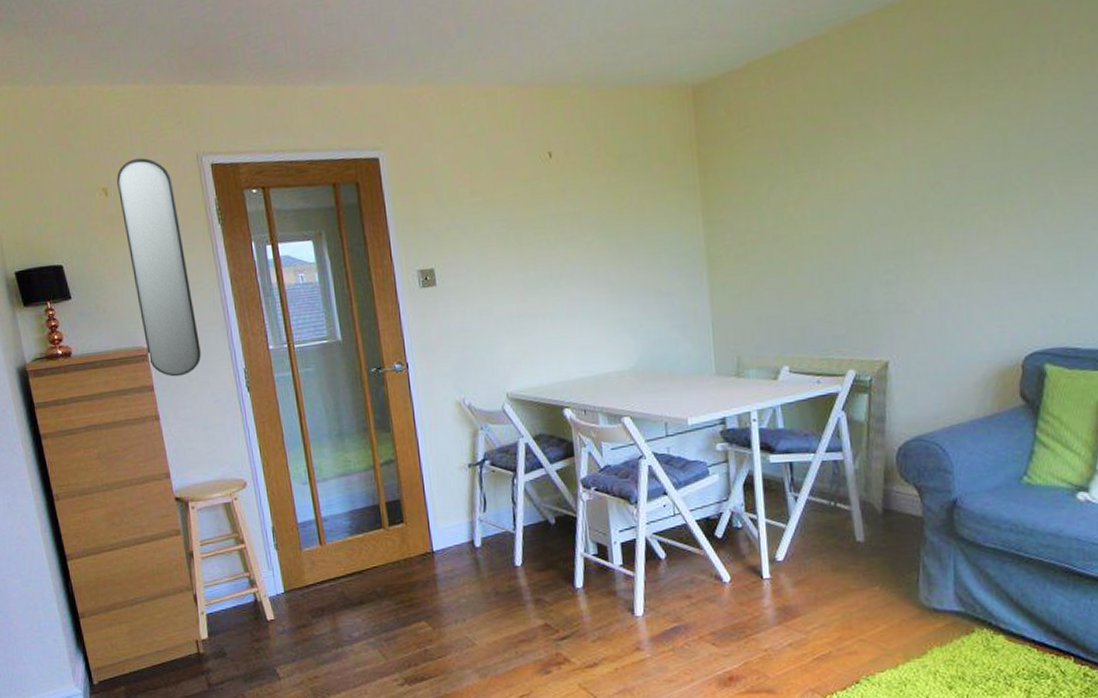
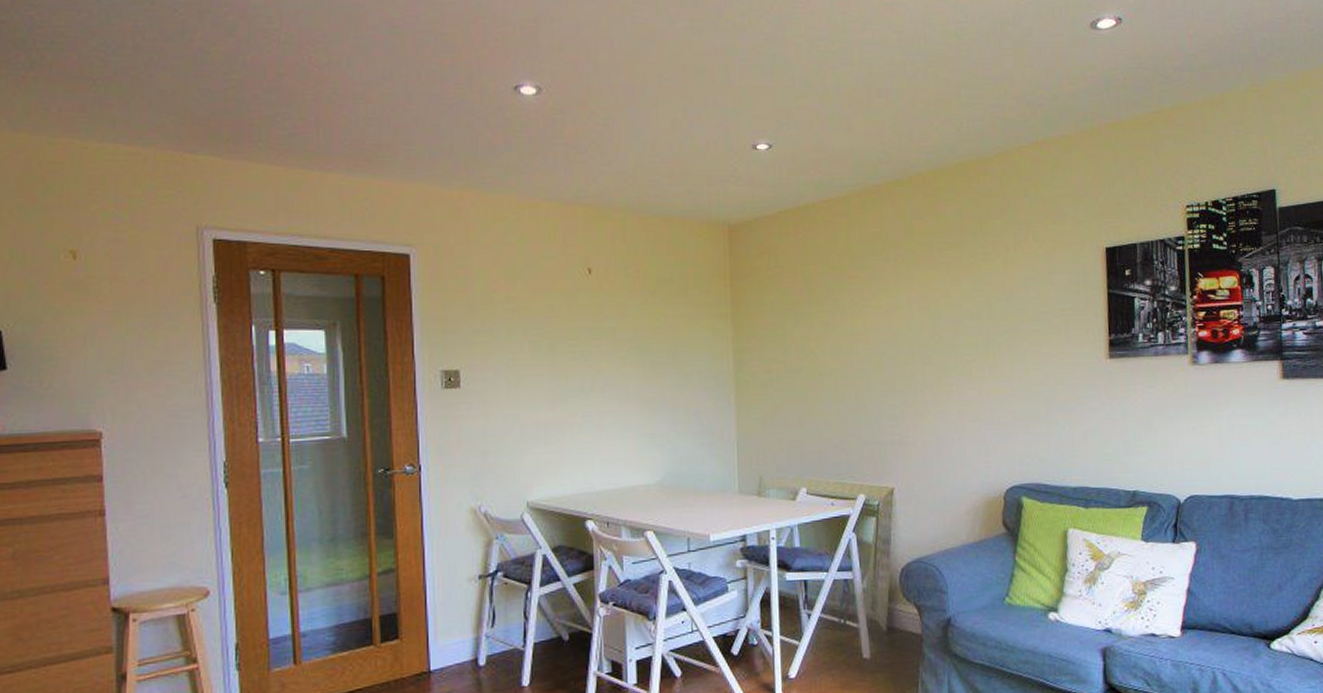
home mirror: present [116,157,201,377] -> none [90,223,172,467]

